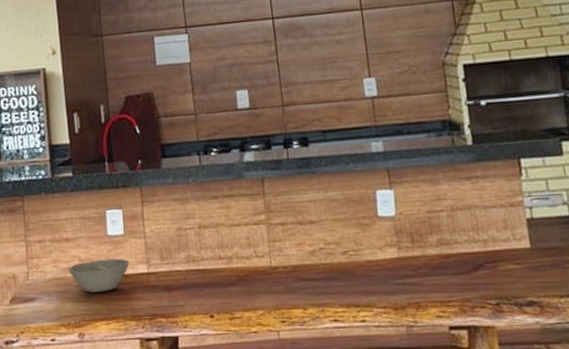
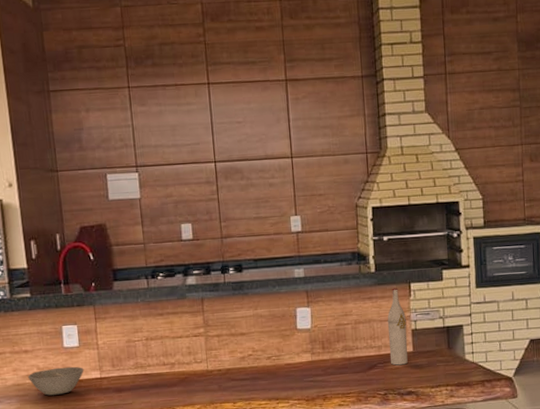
wine bottle: none [493,164,525,266] -> present [387,288,408,366]

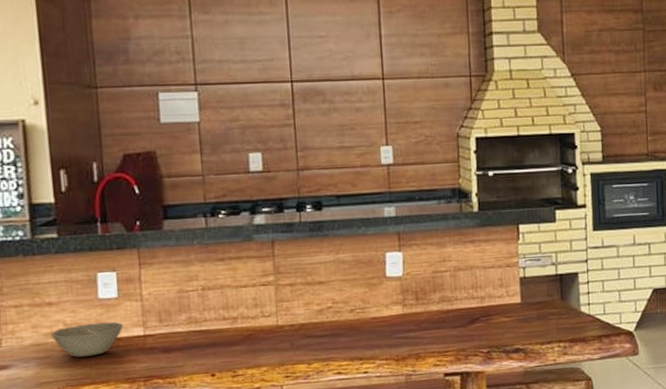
wine bottle: present [387,288,408,366] -> none [491,230,516,319]

